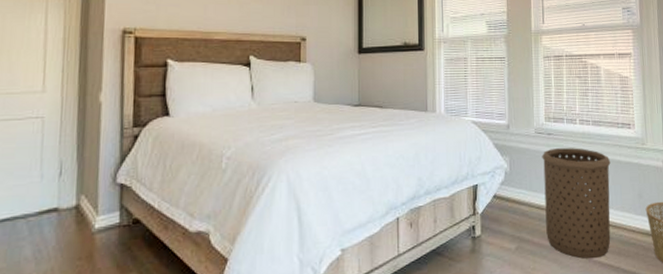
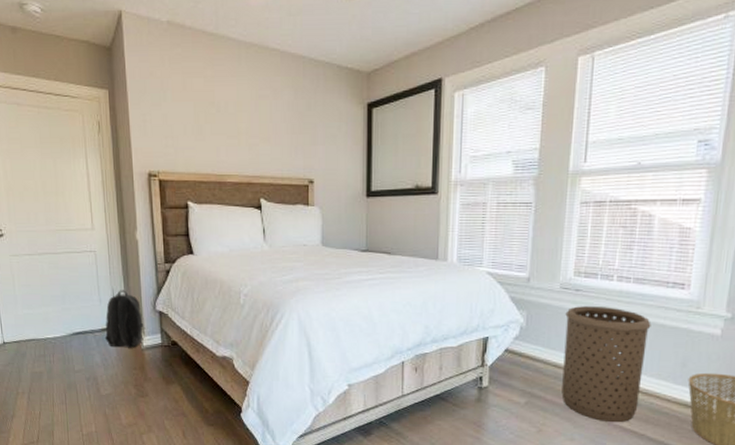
backpack: none [41,161,100,233] -> present [104,290,146,348]

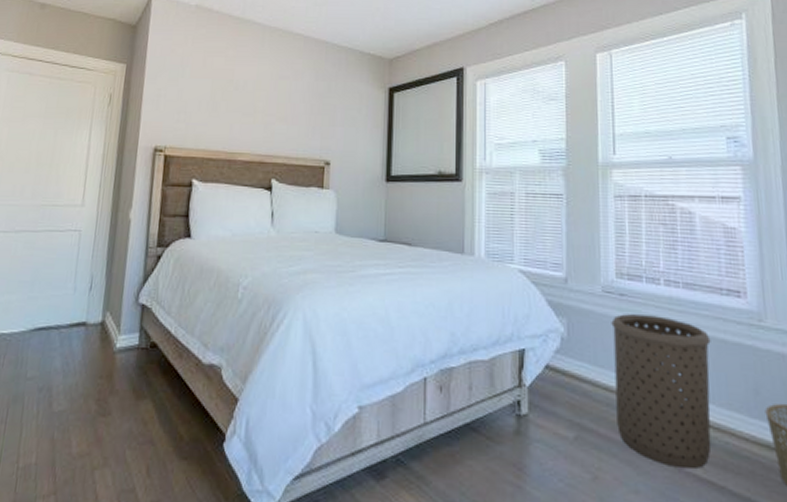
backpack: present [104,290,146,348] -> none [71,277,123,350]

